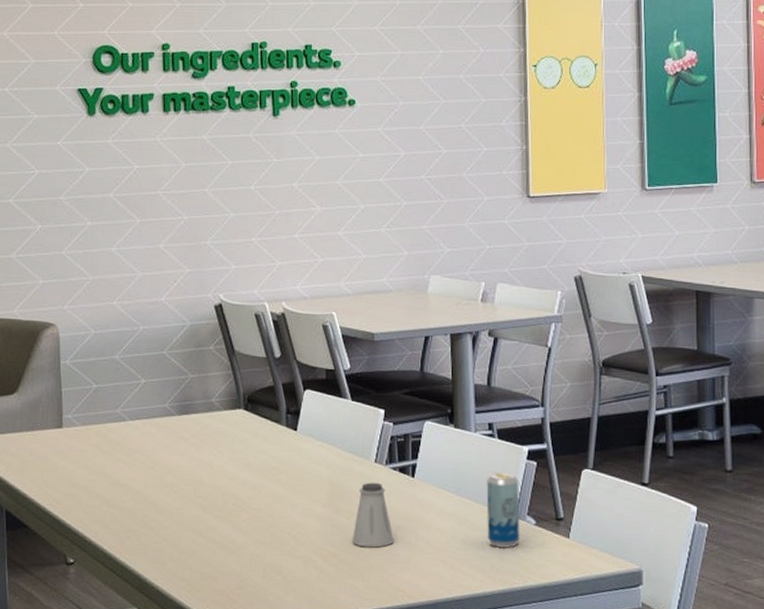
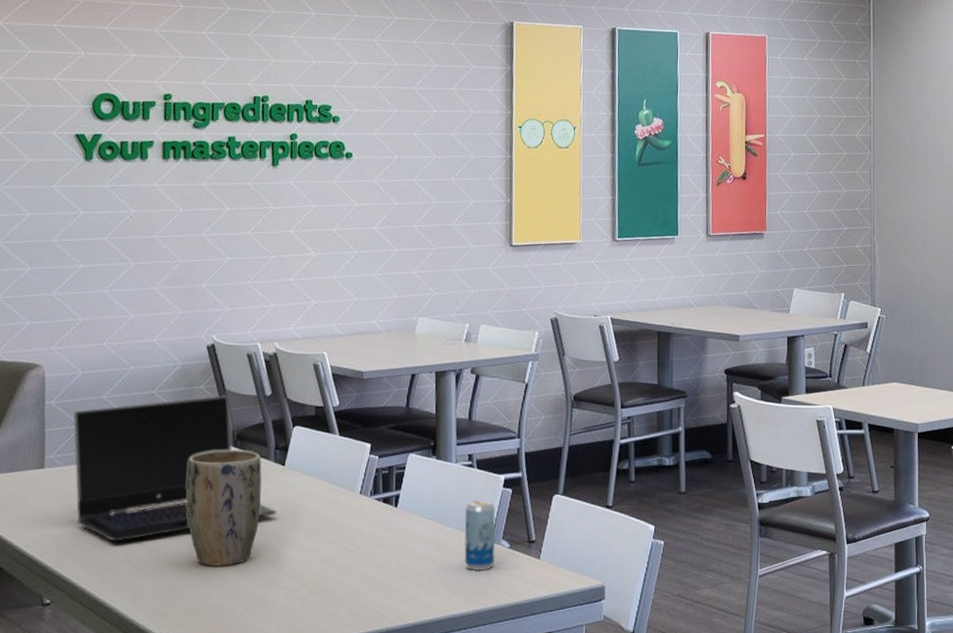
laptop computer: none [88,357,291,504] -> present [73,395,277,542]
plant pot: none [199,413,275,533] -> present [186,450,262,566]
saltshaker: present [353,482,394,548] -> none [336,513,376,576]

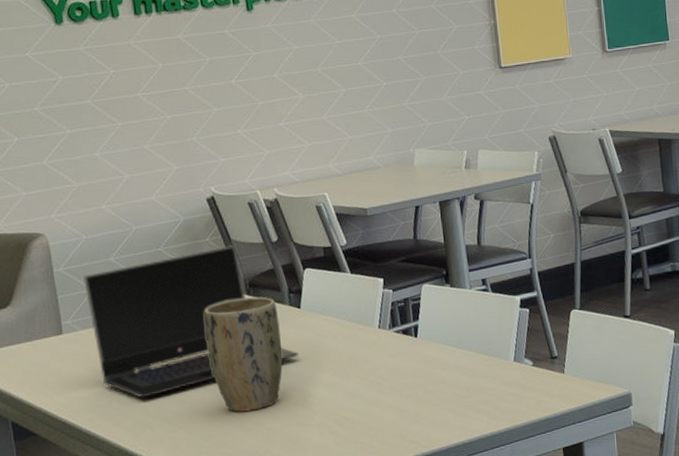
beverage can: present [464,499,496,570] -> none [484,321,520,391]

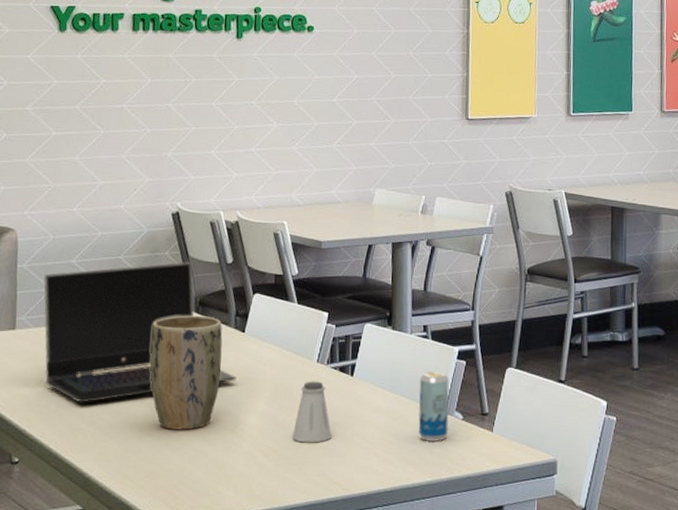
saltshaker: none [364,346,403,408] -> present [292,381,332,443]
beverage can: none [484,321,520,391] -> present [418,370,449,441]

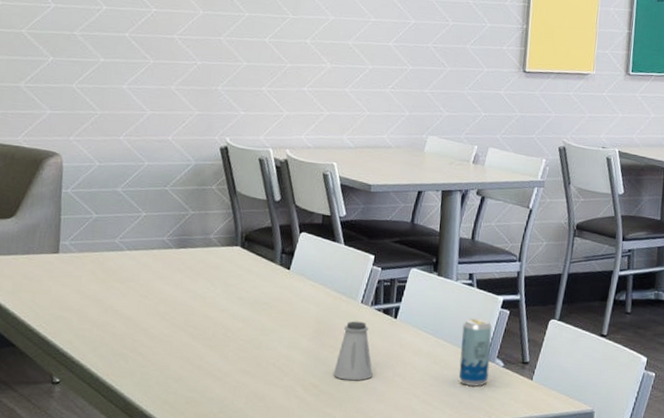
laptop computer: present [44,262,236,403] -> none [88,196,280,329]
plant pot: present [150,315,223,430] -> none [193,249,268,361]

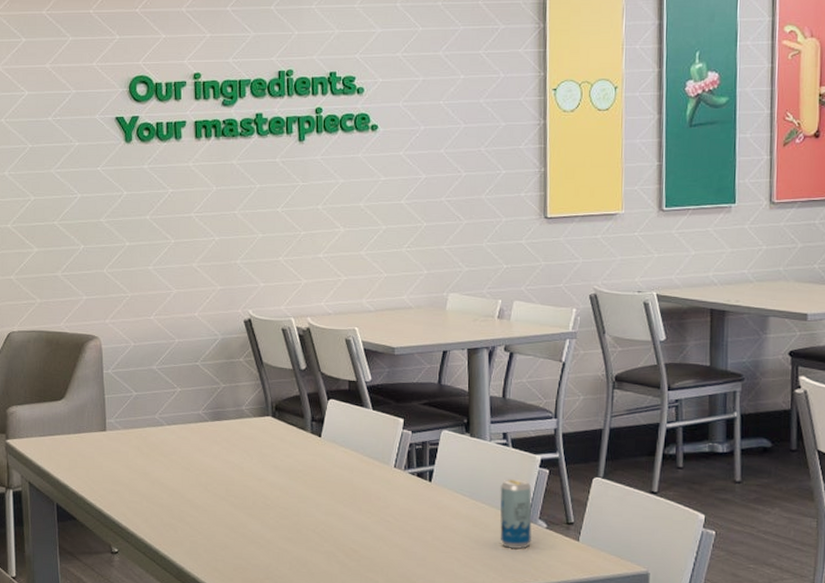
saltshaker: present [334,321,373,381] -> none [373,485,412,546]

